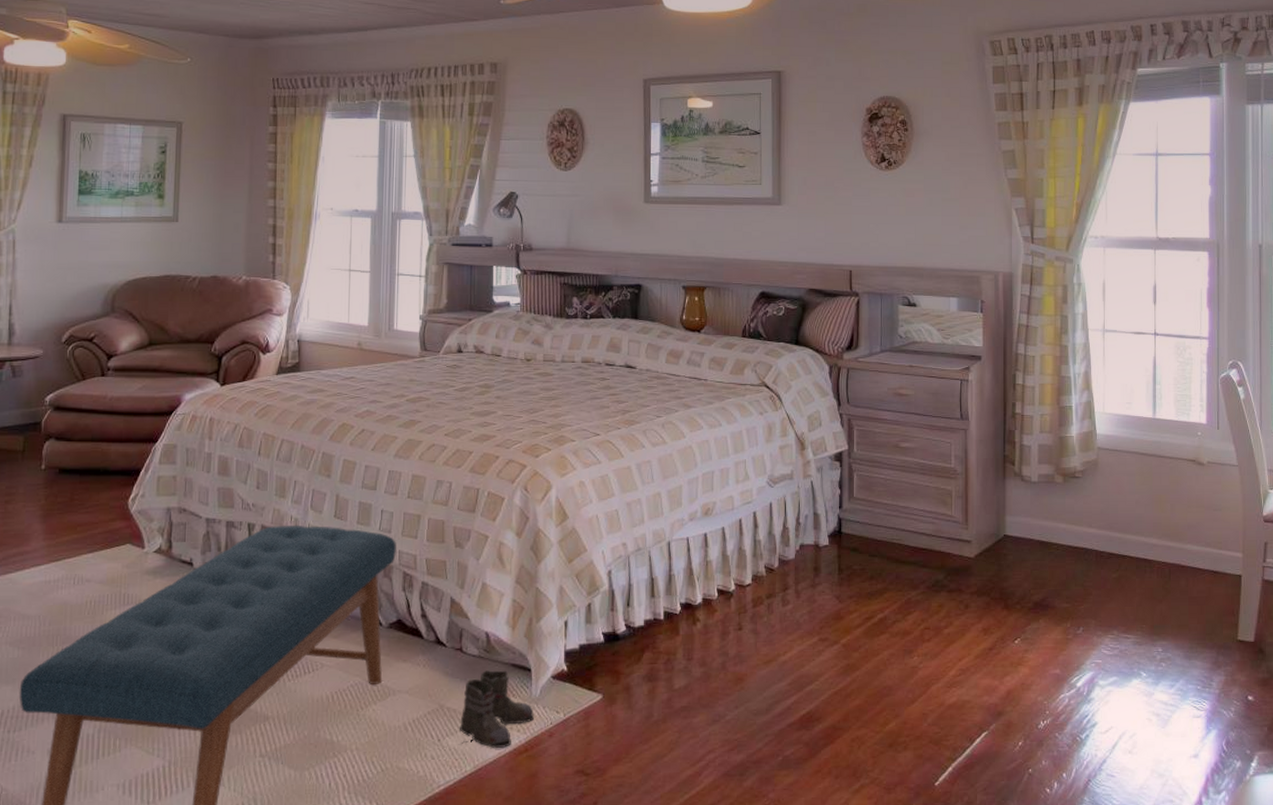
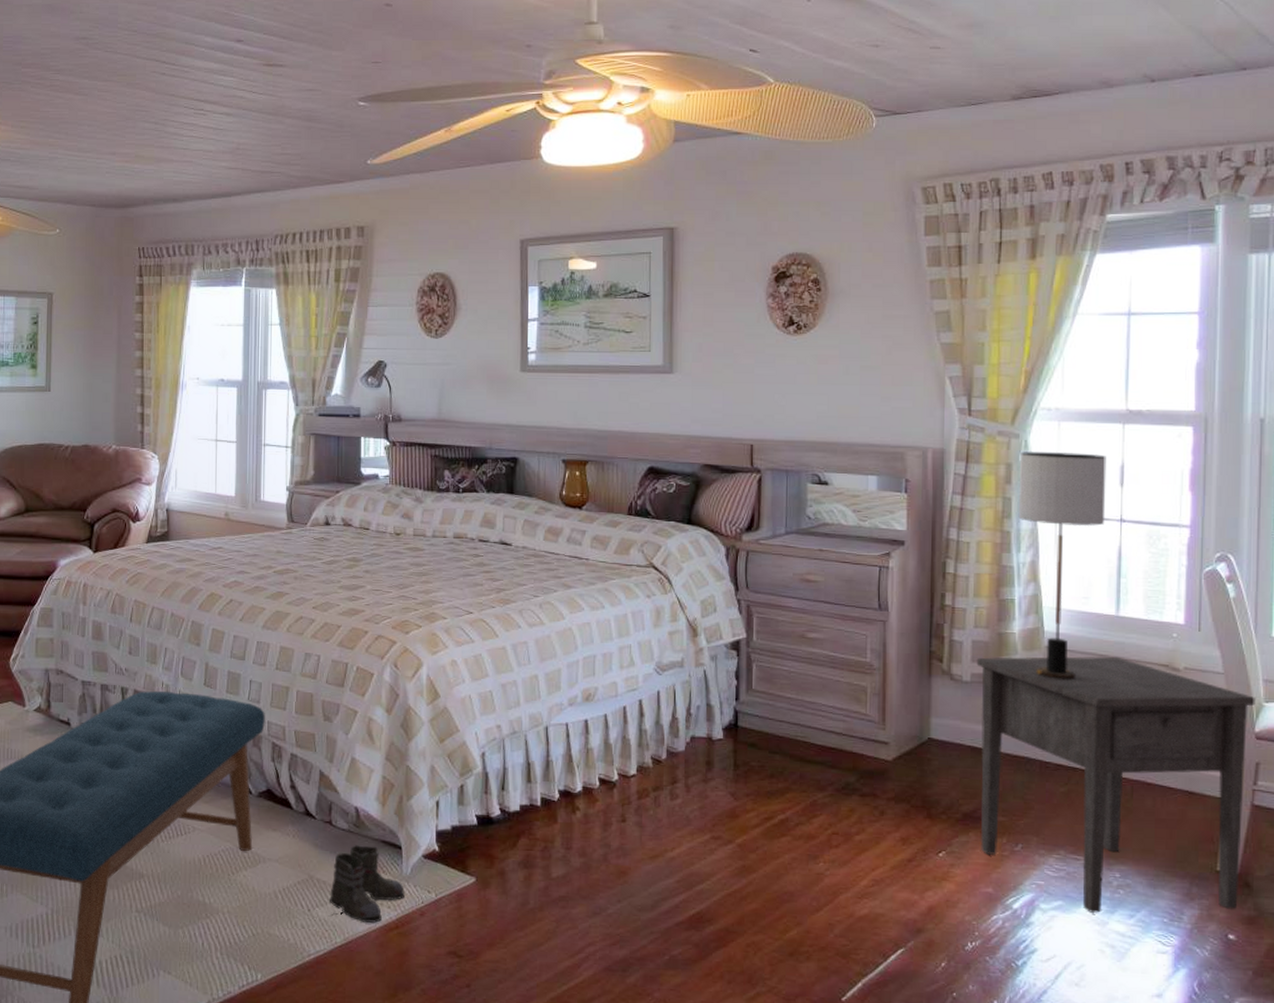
nightstand: none [1042,454,1263,685] -> present [976,656,1256,913]
table lamp: none [1073,274,1143,476] -> present [1018,450,1106,680]

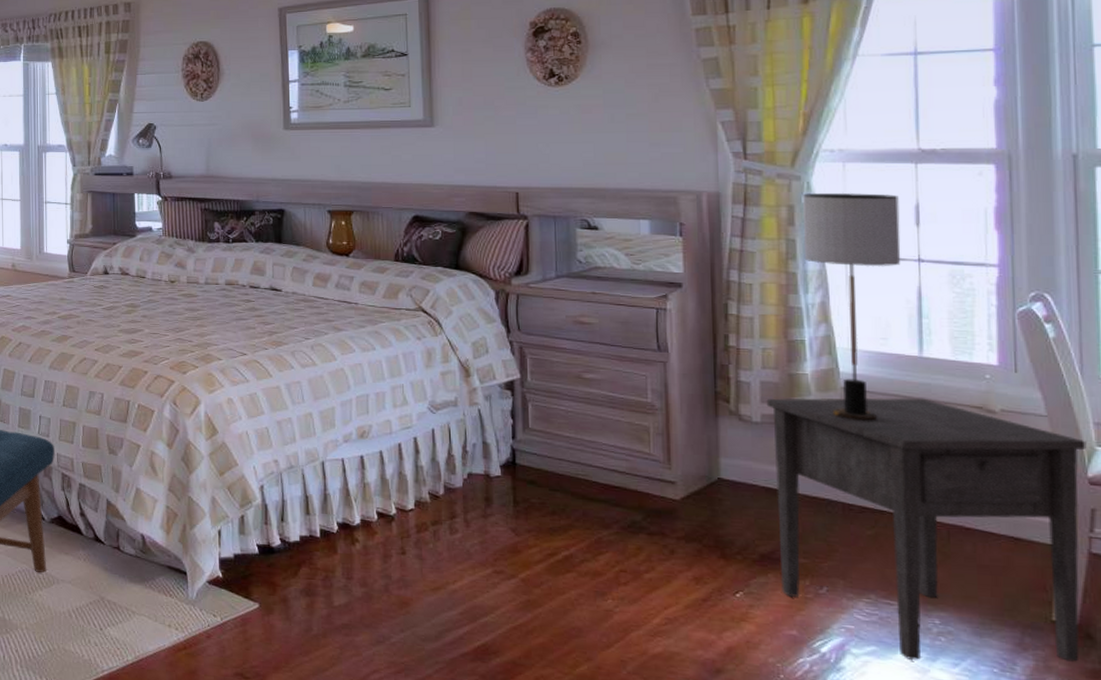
boots: present [328,845,406,923] -> none [119,569,192,643]

